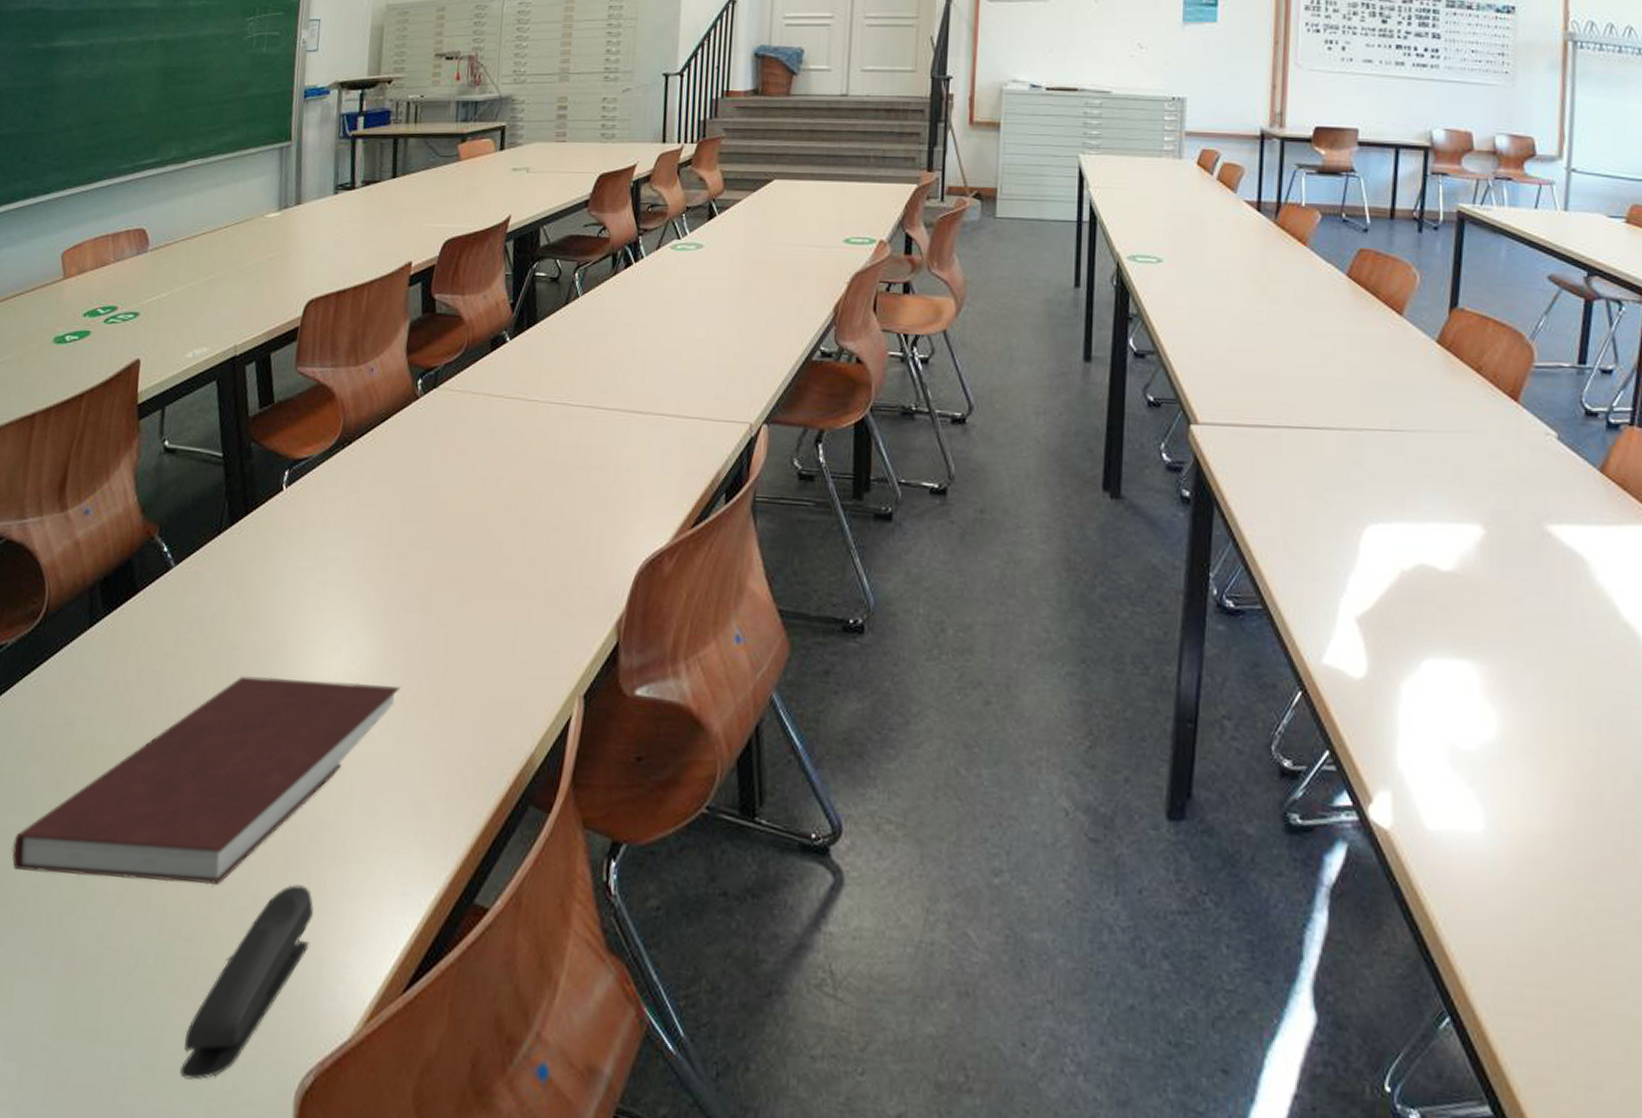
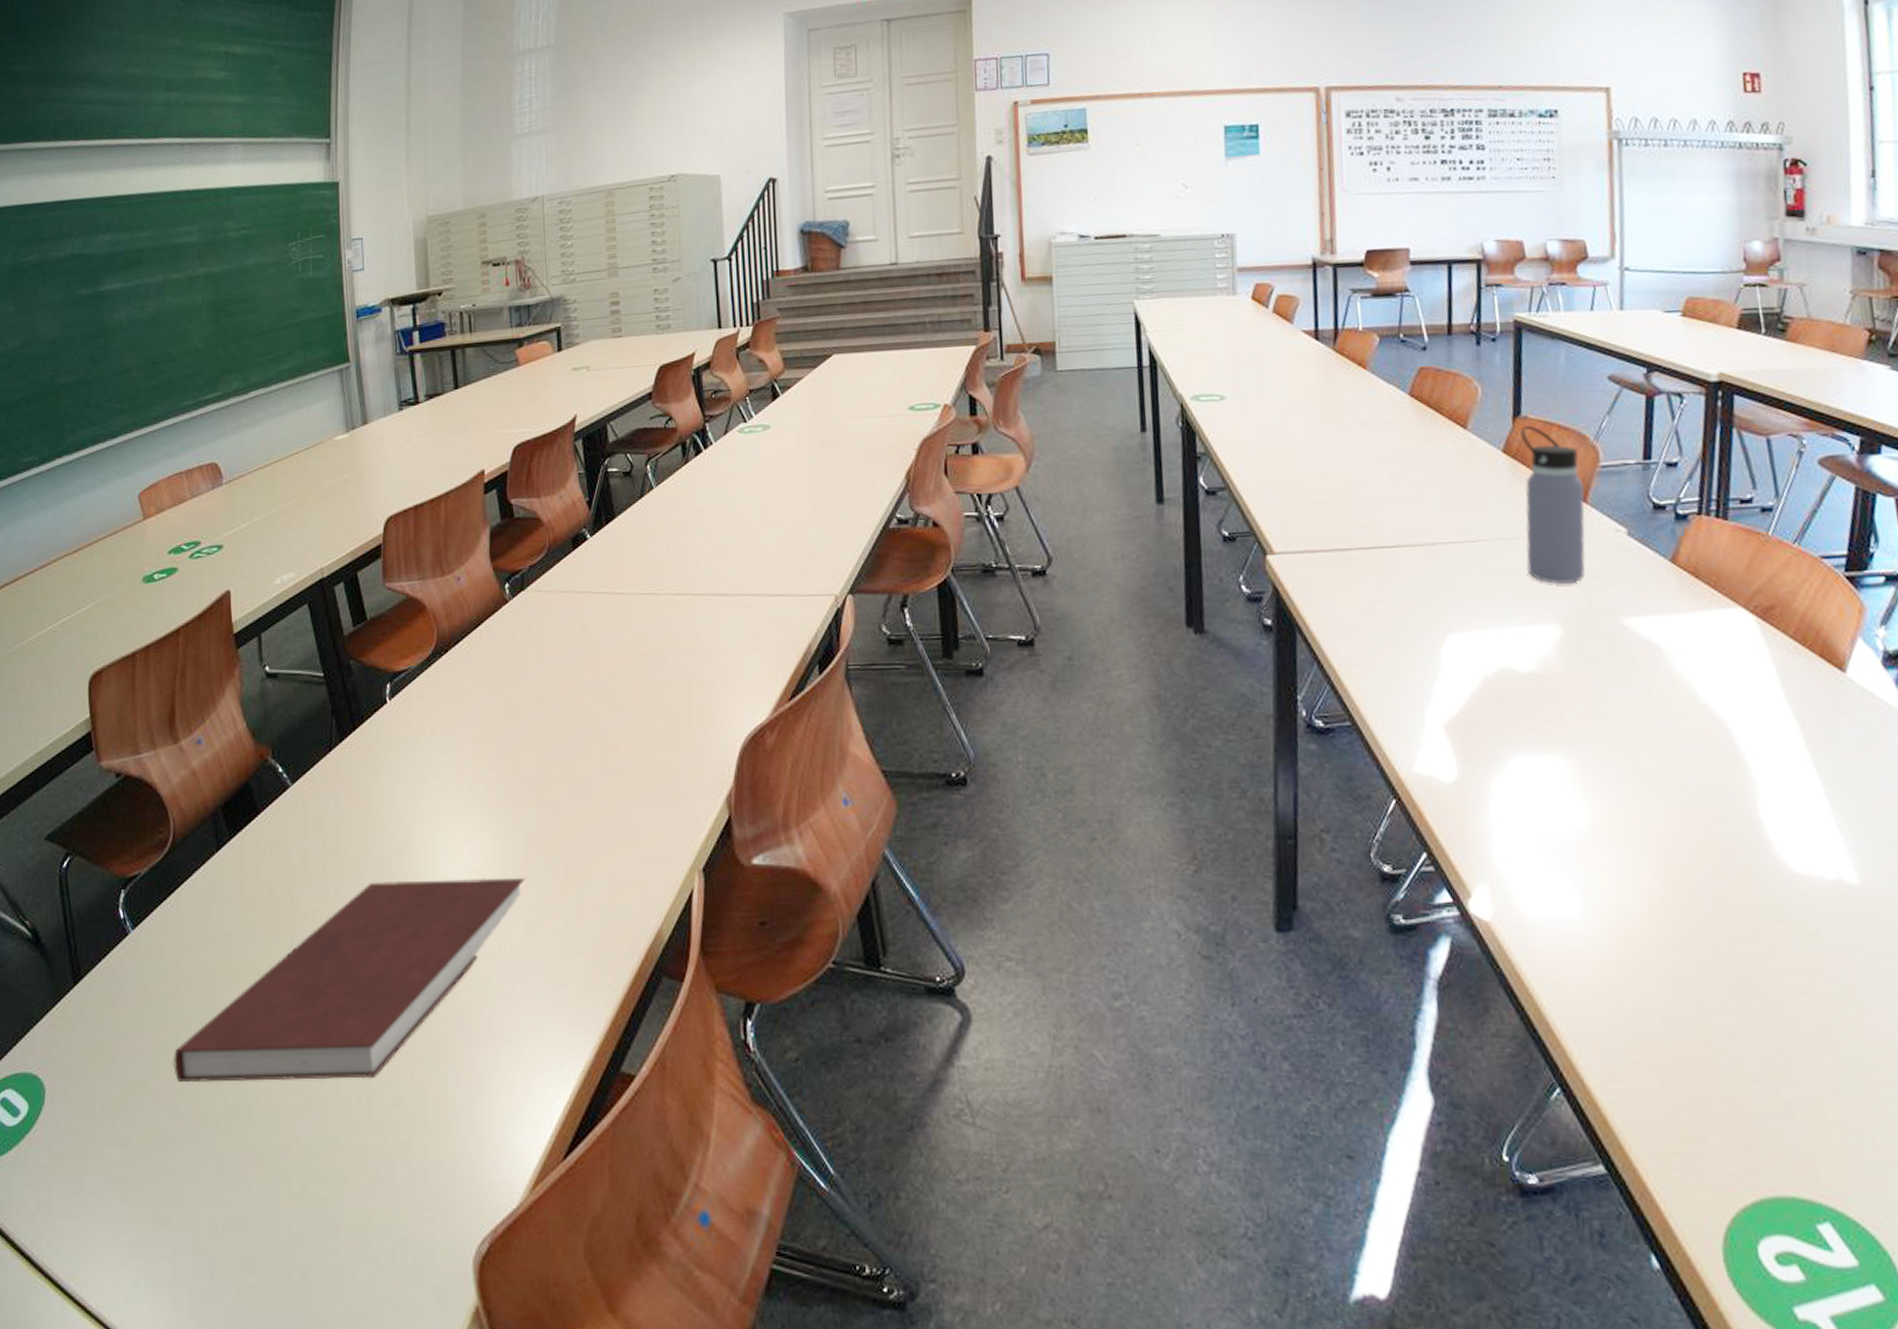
stapler: present [180,884,314,1080] -> none [362,1071,470,1257]
water bottle: none [1453,317,1517,485] -> present [1520,424,1586,585]

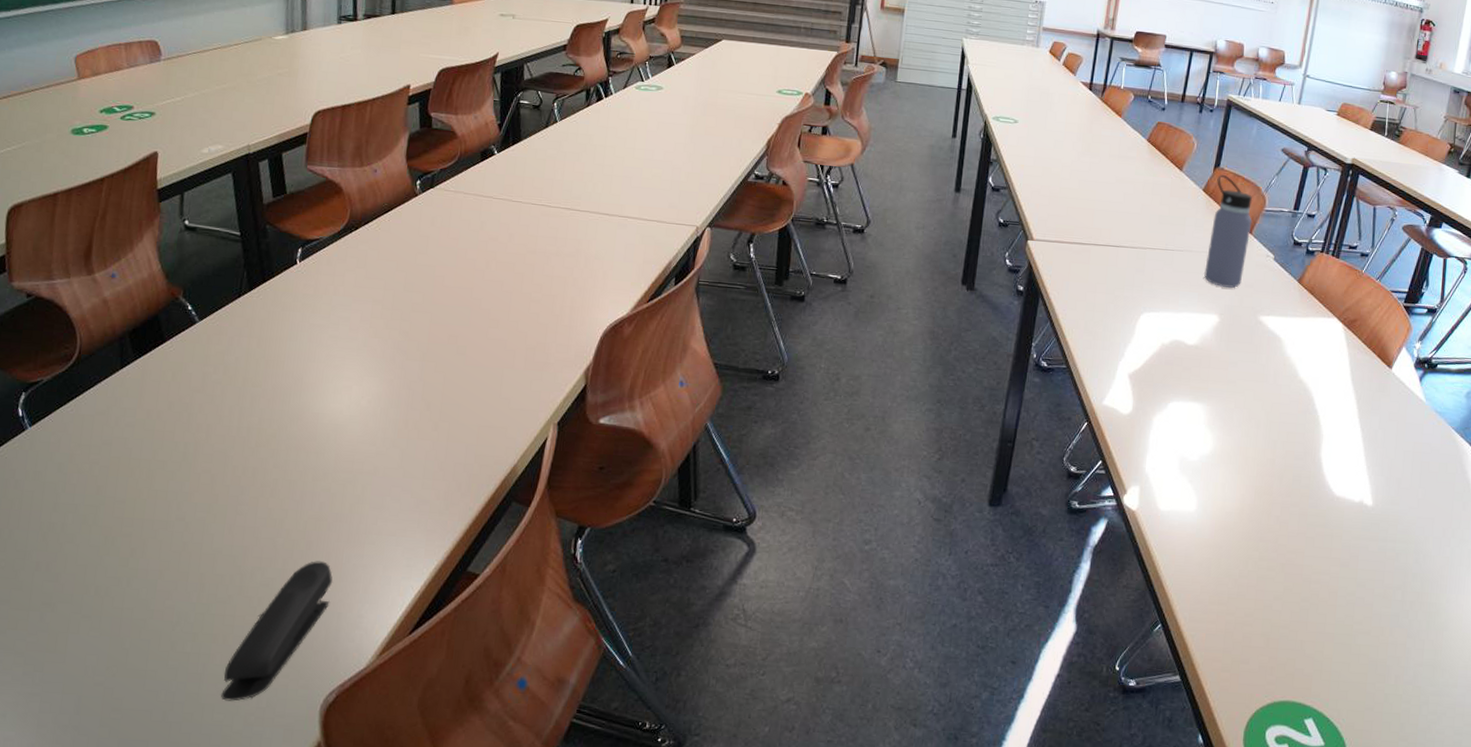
notebook: present [172,877,525,1083] -> none [58,407,404,563]
stapler: none [362,1071,470,1257] -> present [221,561,333,701]

